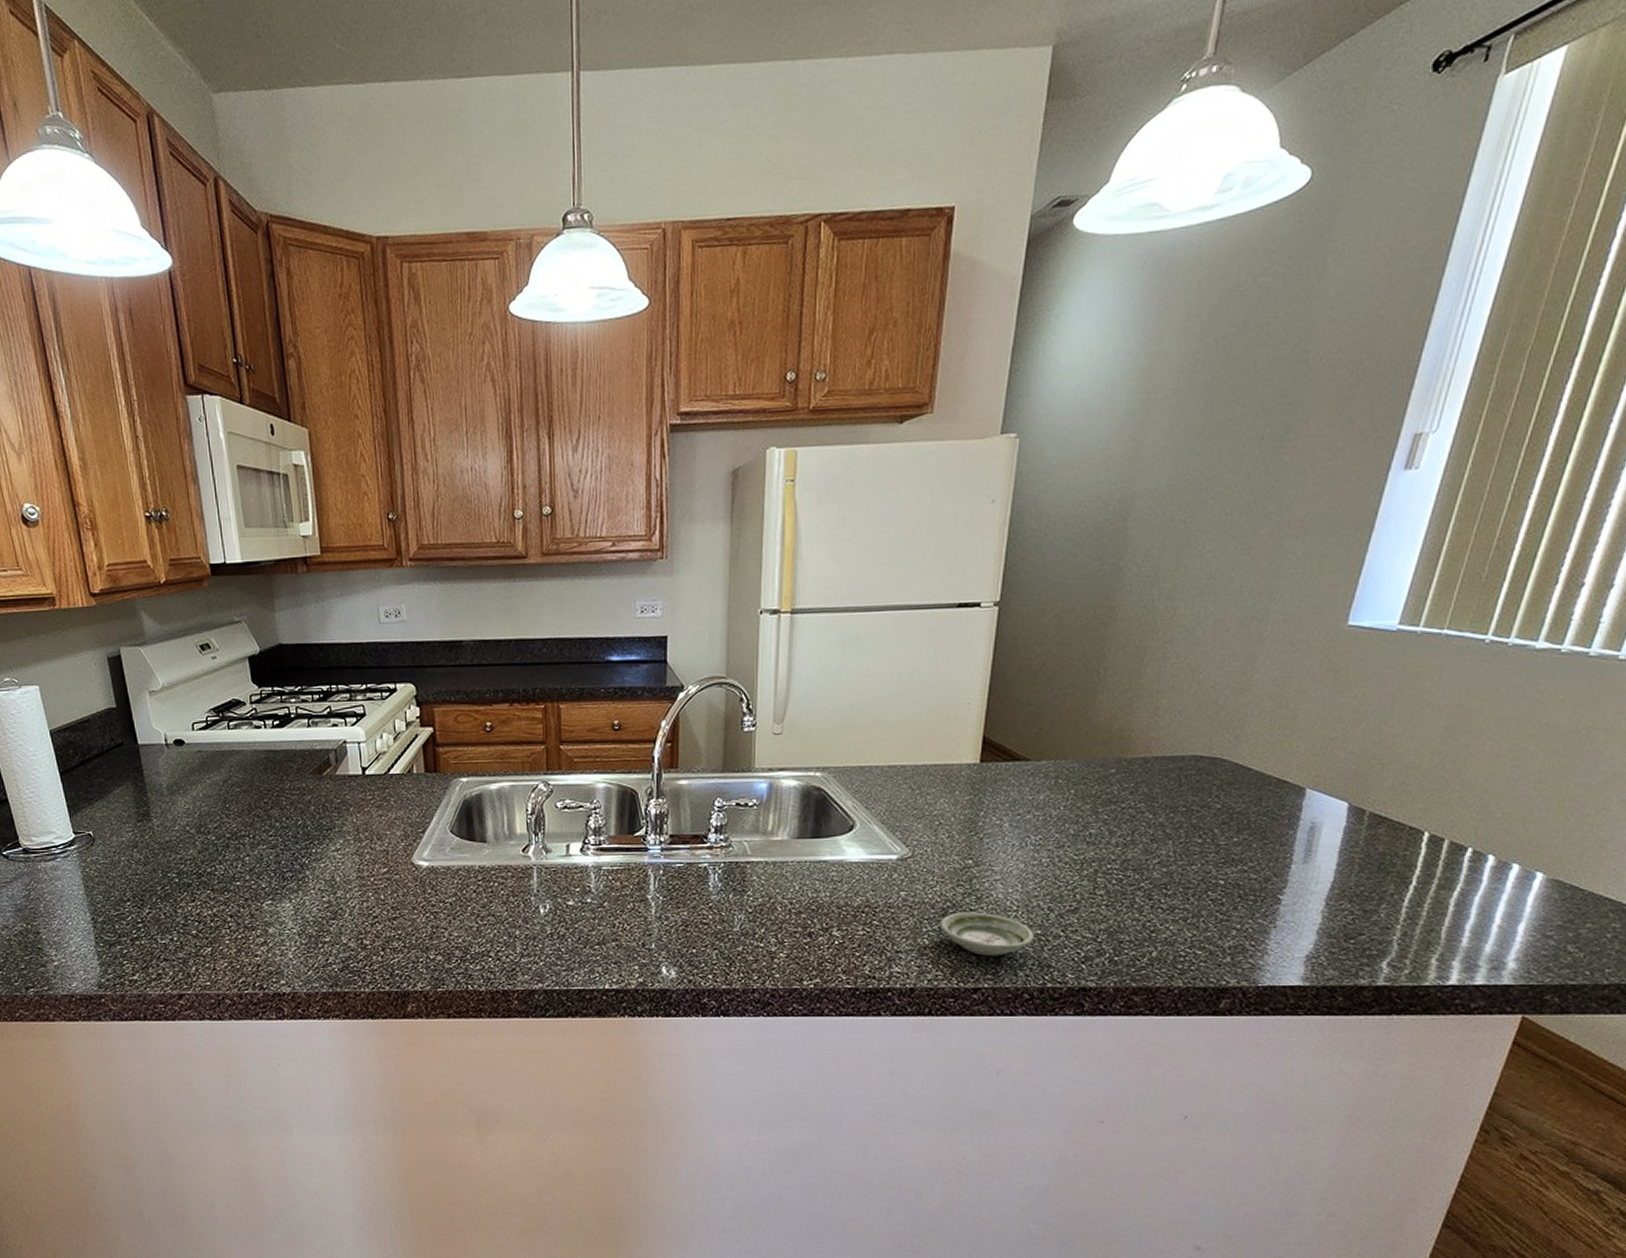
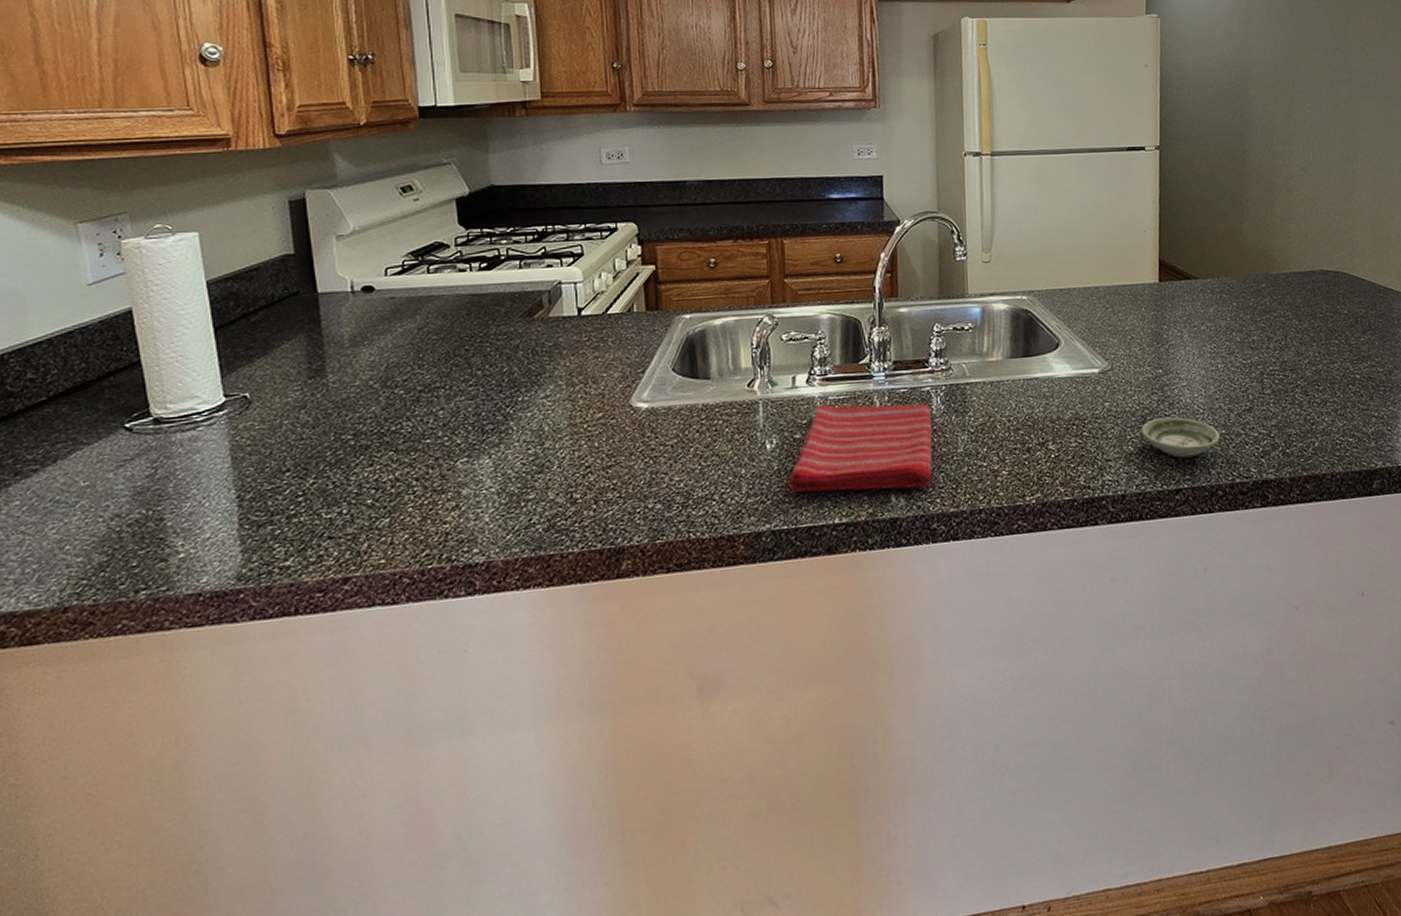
dish towel: none [560,873,708,963] -> present [788,403,933,493]

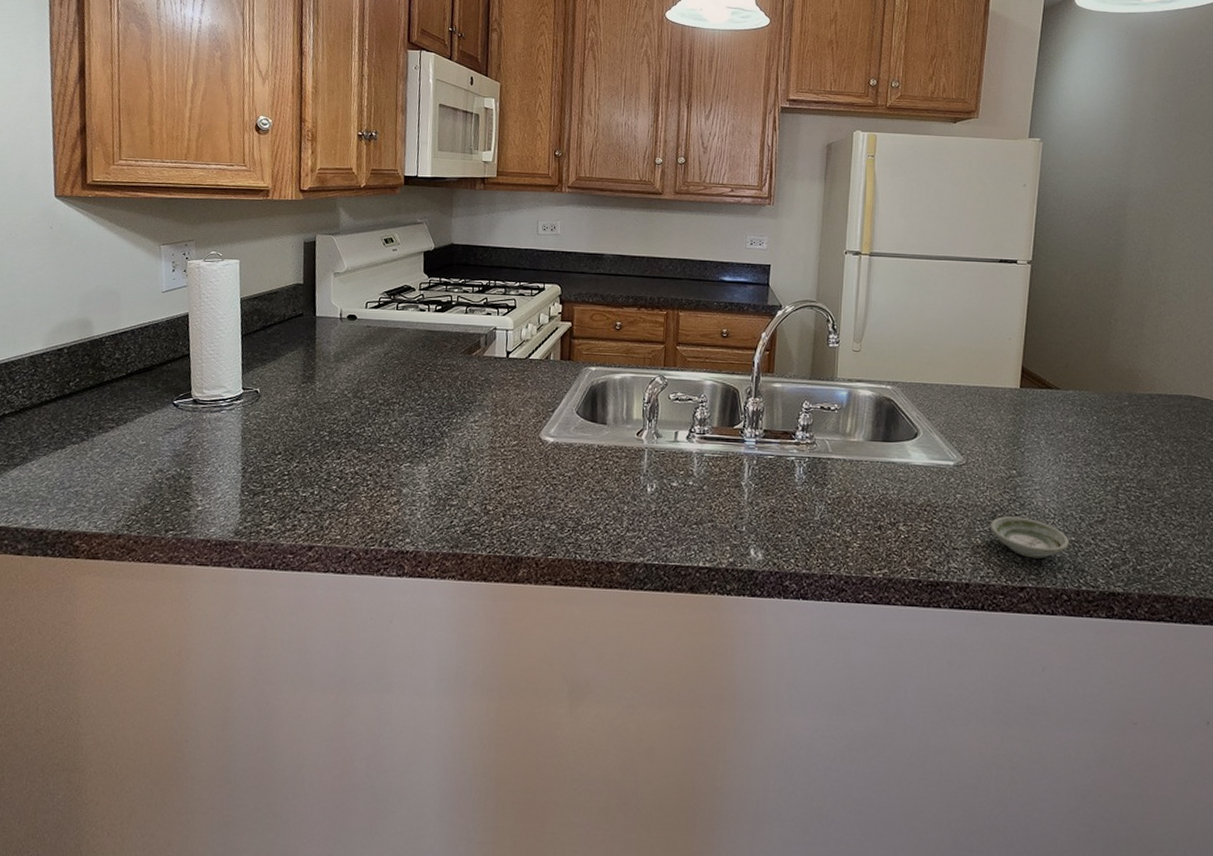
dish towel: present [788,403,933,493] -> none [662,459,794,547]

